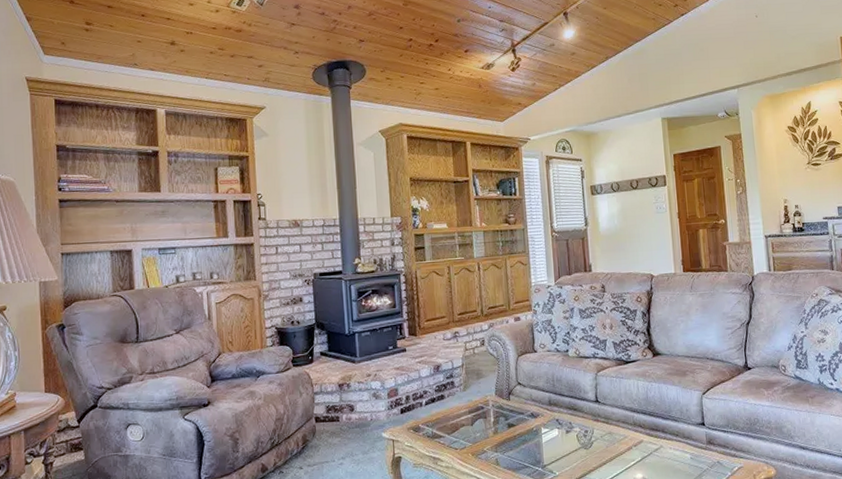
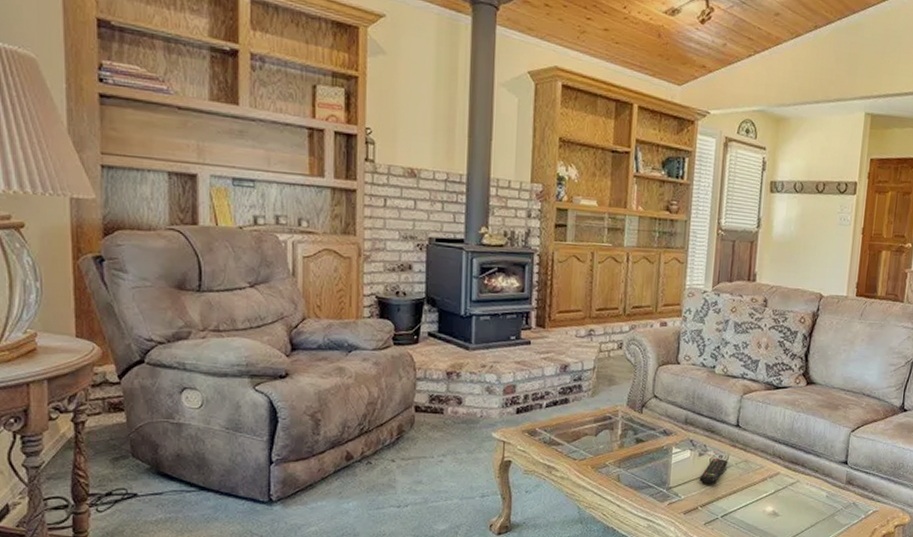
remote control: none [569,433,594,459] -> present [699,459,729,485]

